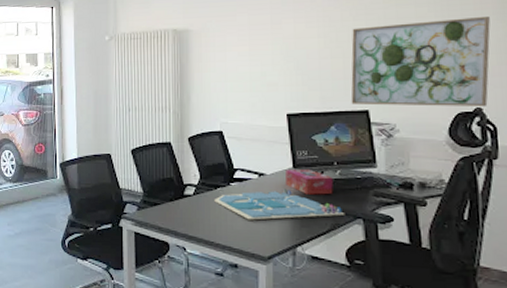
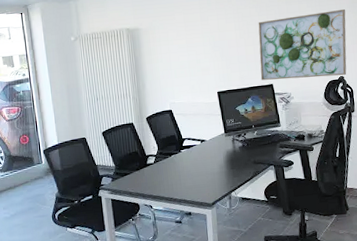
board game: present [214,188,345,220] -> none [170,149,262,177]
tissue box: present [286,169,333,195] -> none [220,133,253,152]

